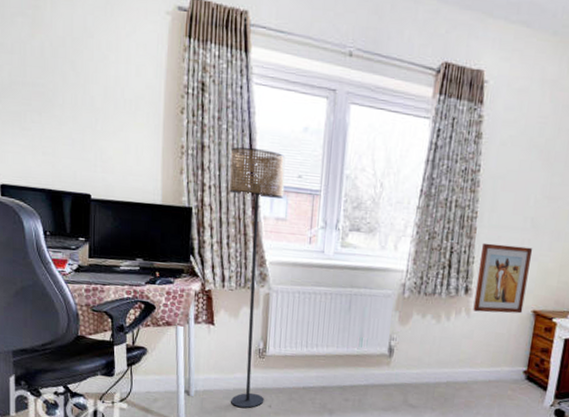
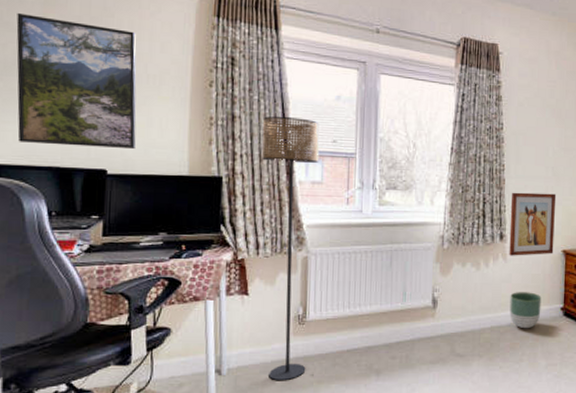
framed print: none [10,33,115,176] -> present [16,12,137,150]
planter: none [467,349,504,389] -> present [509,292,542,329]

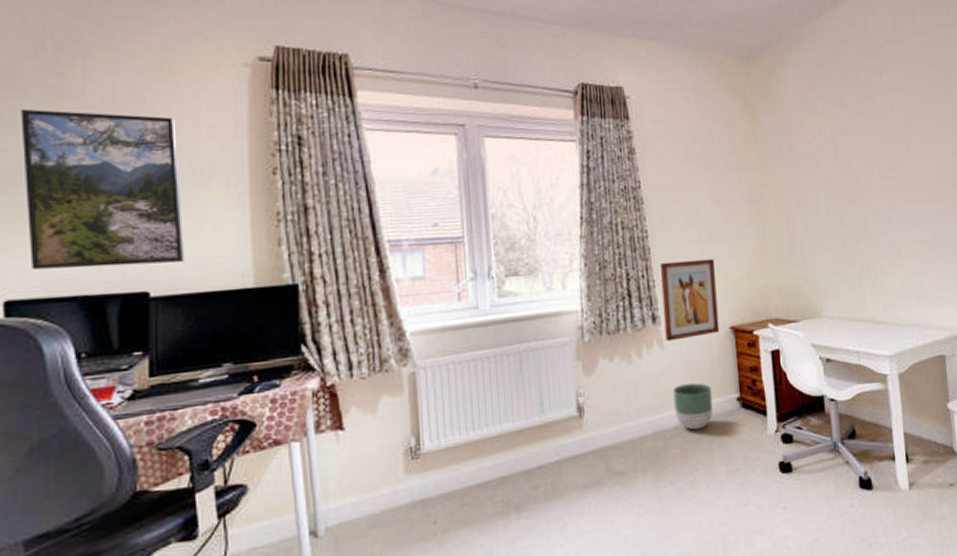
floor lamp: present [262,116,320,381] -> none [343,201,426,536]

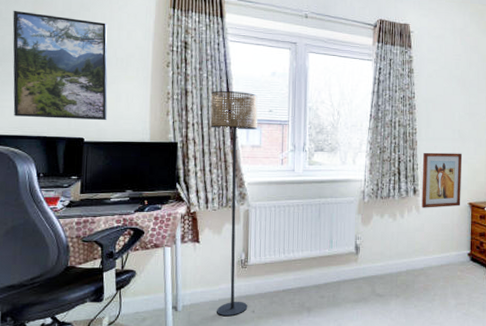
floor lamp: none [343,201,426,536] -> present [210,91,258,317]
planter: present [673,383,714,430] -> none [423,240,451,272]

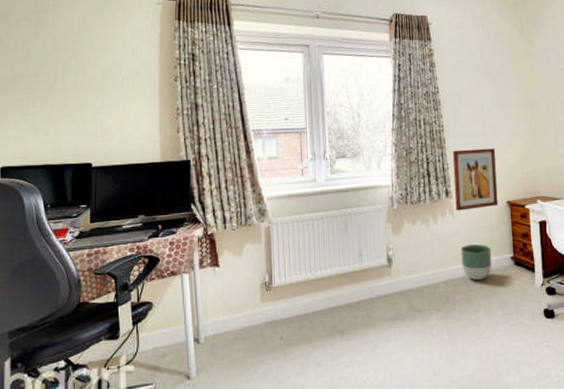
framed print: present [12,10,108,121] -> none [14,35,115,146]
floor lamp: present [210,91,258,317] -> none [222,101,275,346]
planter: none [423,240,451,272] -> present [461,244,492,281]

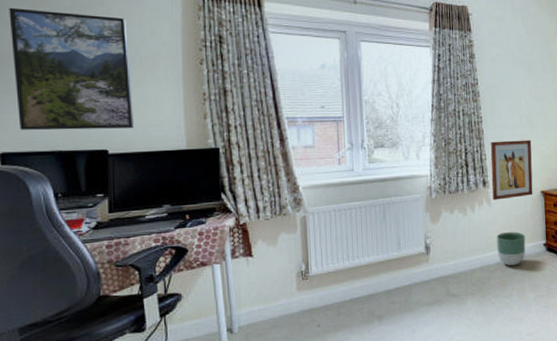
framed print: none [14,35,115,146] -> present [9,7,134,131]

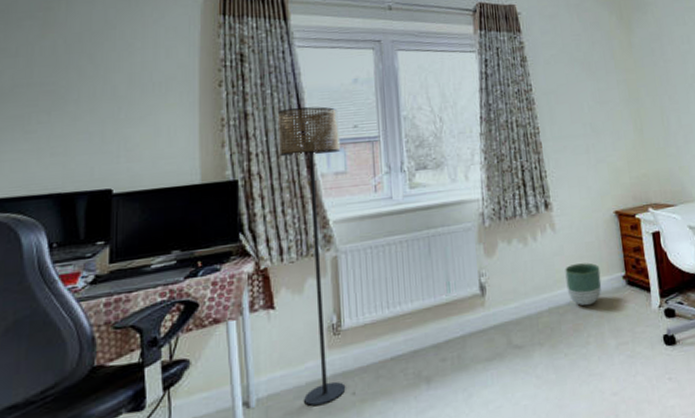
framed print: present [9,7,134,131] -> none [14,37,143,172]
floor lamp: none [253,88,312,334] -> present [277,106,346,407]
wall art: present [490,140,533,200] -> none [550,151,605,225]

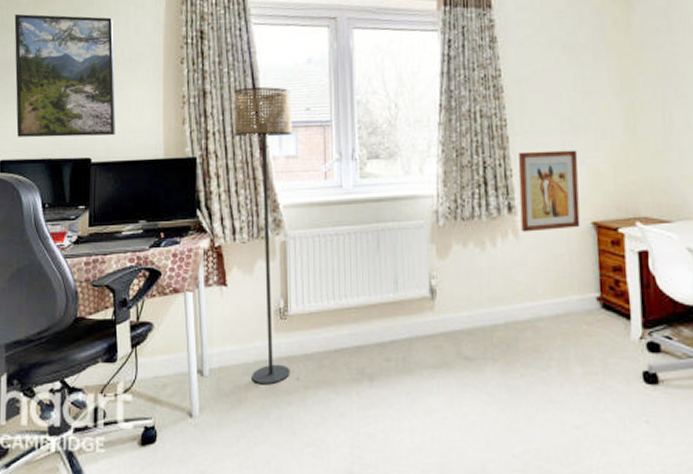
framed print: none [14,37,143,172] -> present [14,14,116,138]
wall art: none [550,151,605,225] -> present [517,150,580,232]
planter: present [565,262,602,306] -> none [527,277,570,326]

